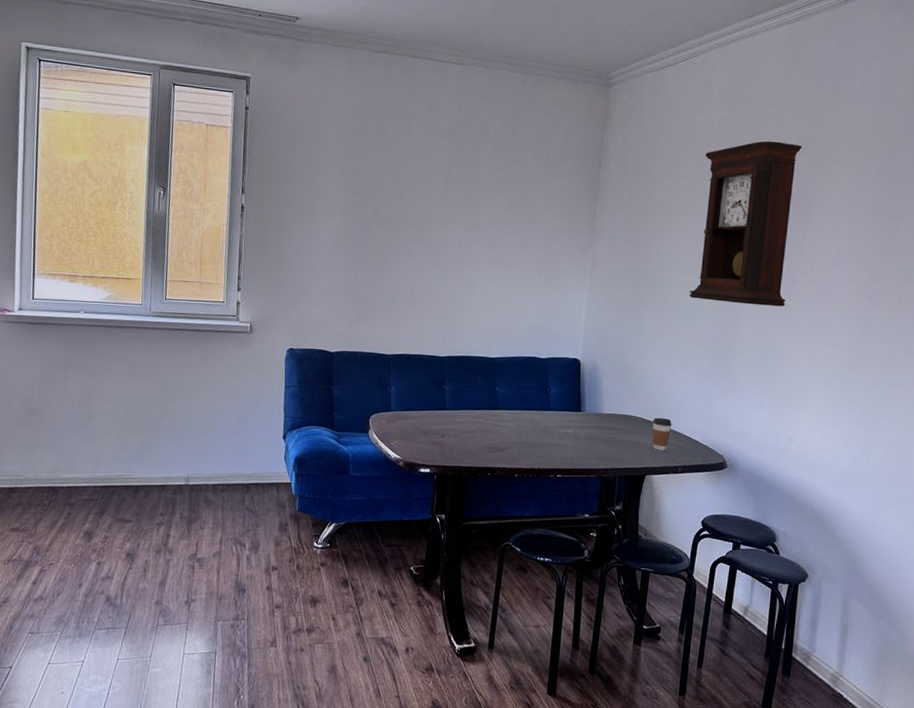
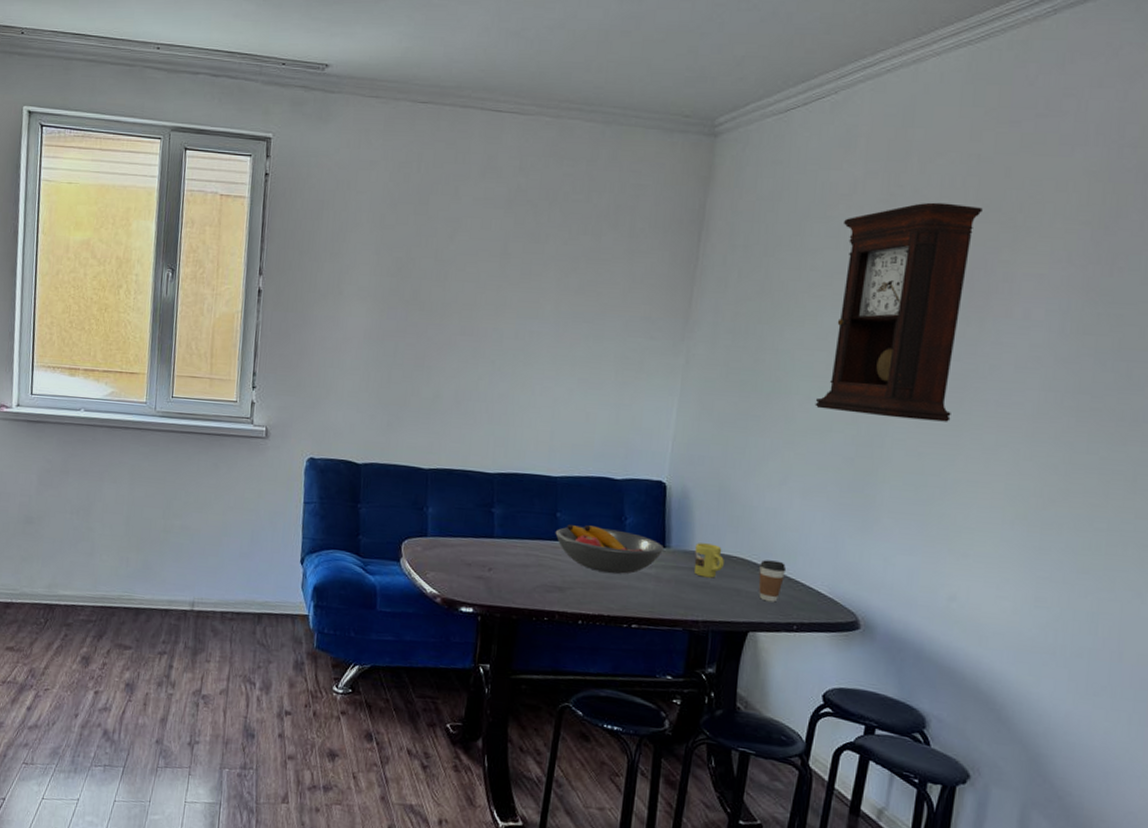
fruit bowl: none [495,396,580,434] -> present [555,525,665,574]
mug: none [603,406,626,434] -> present [693,543,724,578]

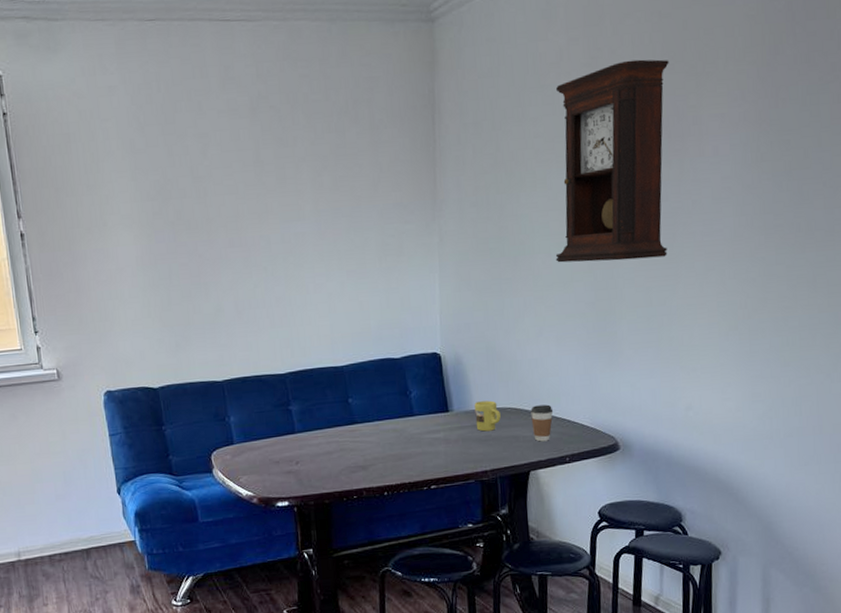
fruit bowl: present [555,525,665,574] -> none [350,404,448,445]

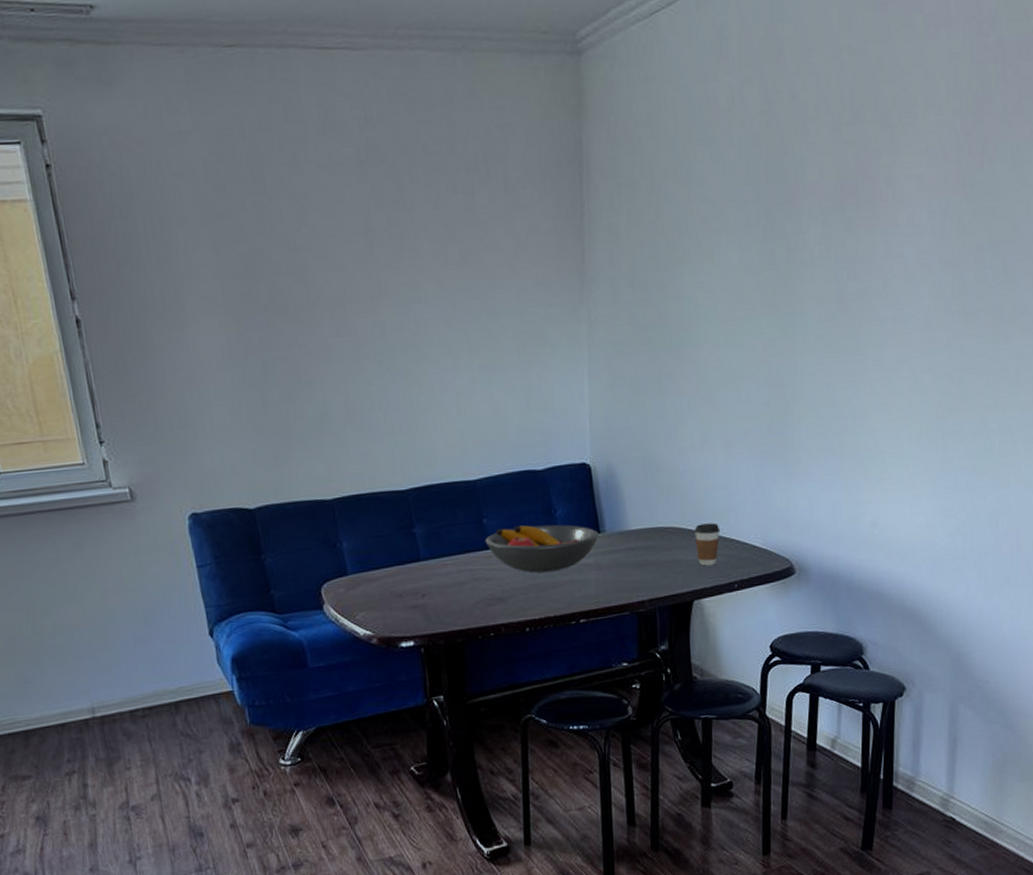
fruit bowl: none [350,404,448,445] -> present [485,524,600,573]
mug: present [474,400,501,432] -> none [630,519,660,556]
pendulum clock: present [555,59,669,263] -> none [724,106,859,355]

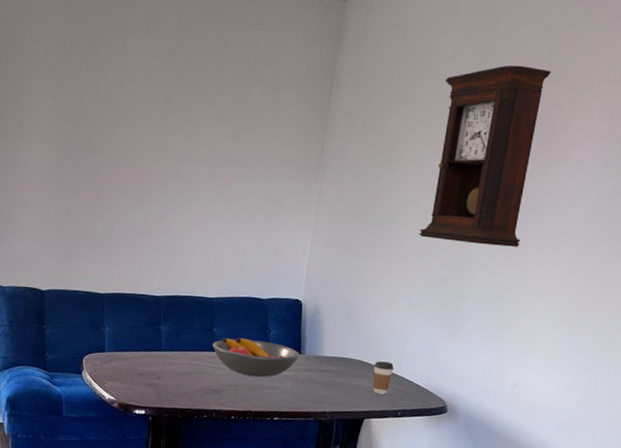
pendulum clock: none [724,106,859,355] -> present [419,65,551,247]

